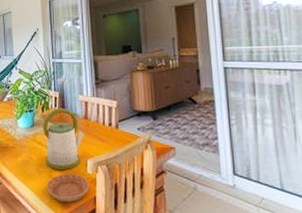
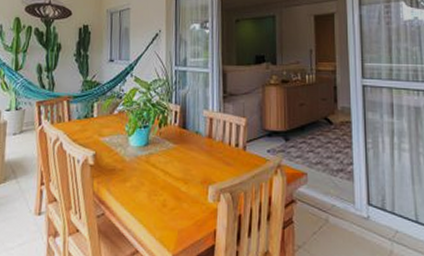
kettle: present [42,108,84,170] -> none [158,124,207,199]
saucer: present [47,173,90,203] -> none [159,202,209,238]

